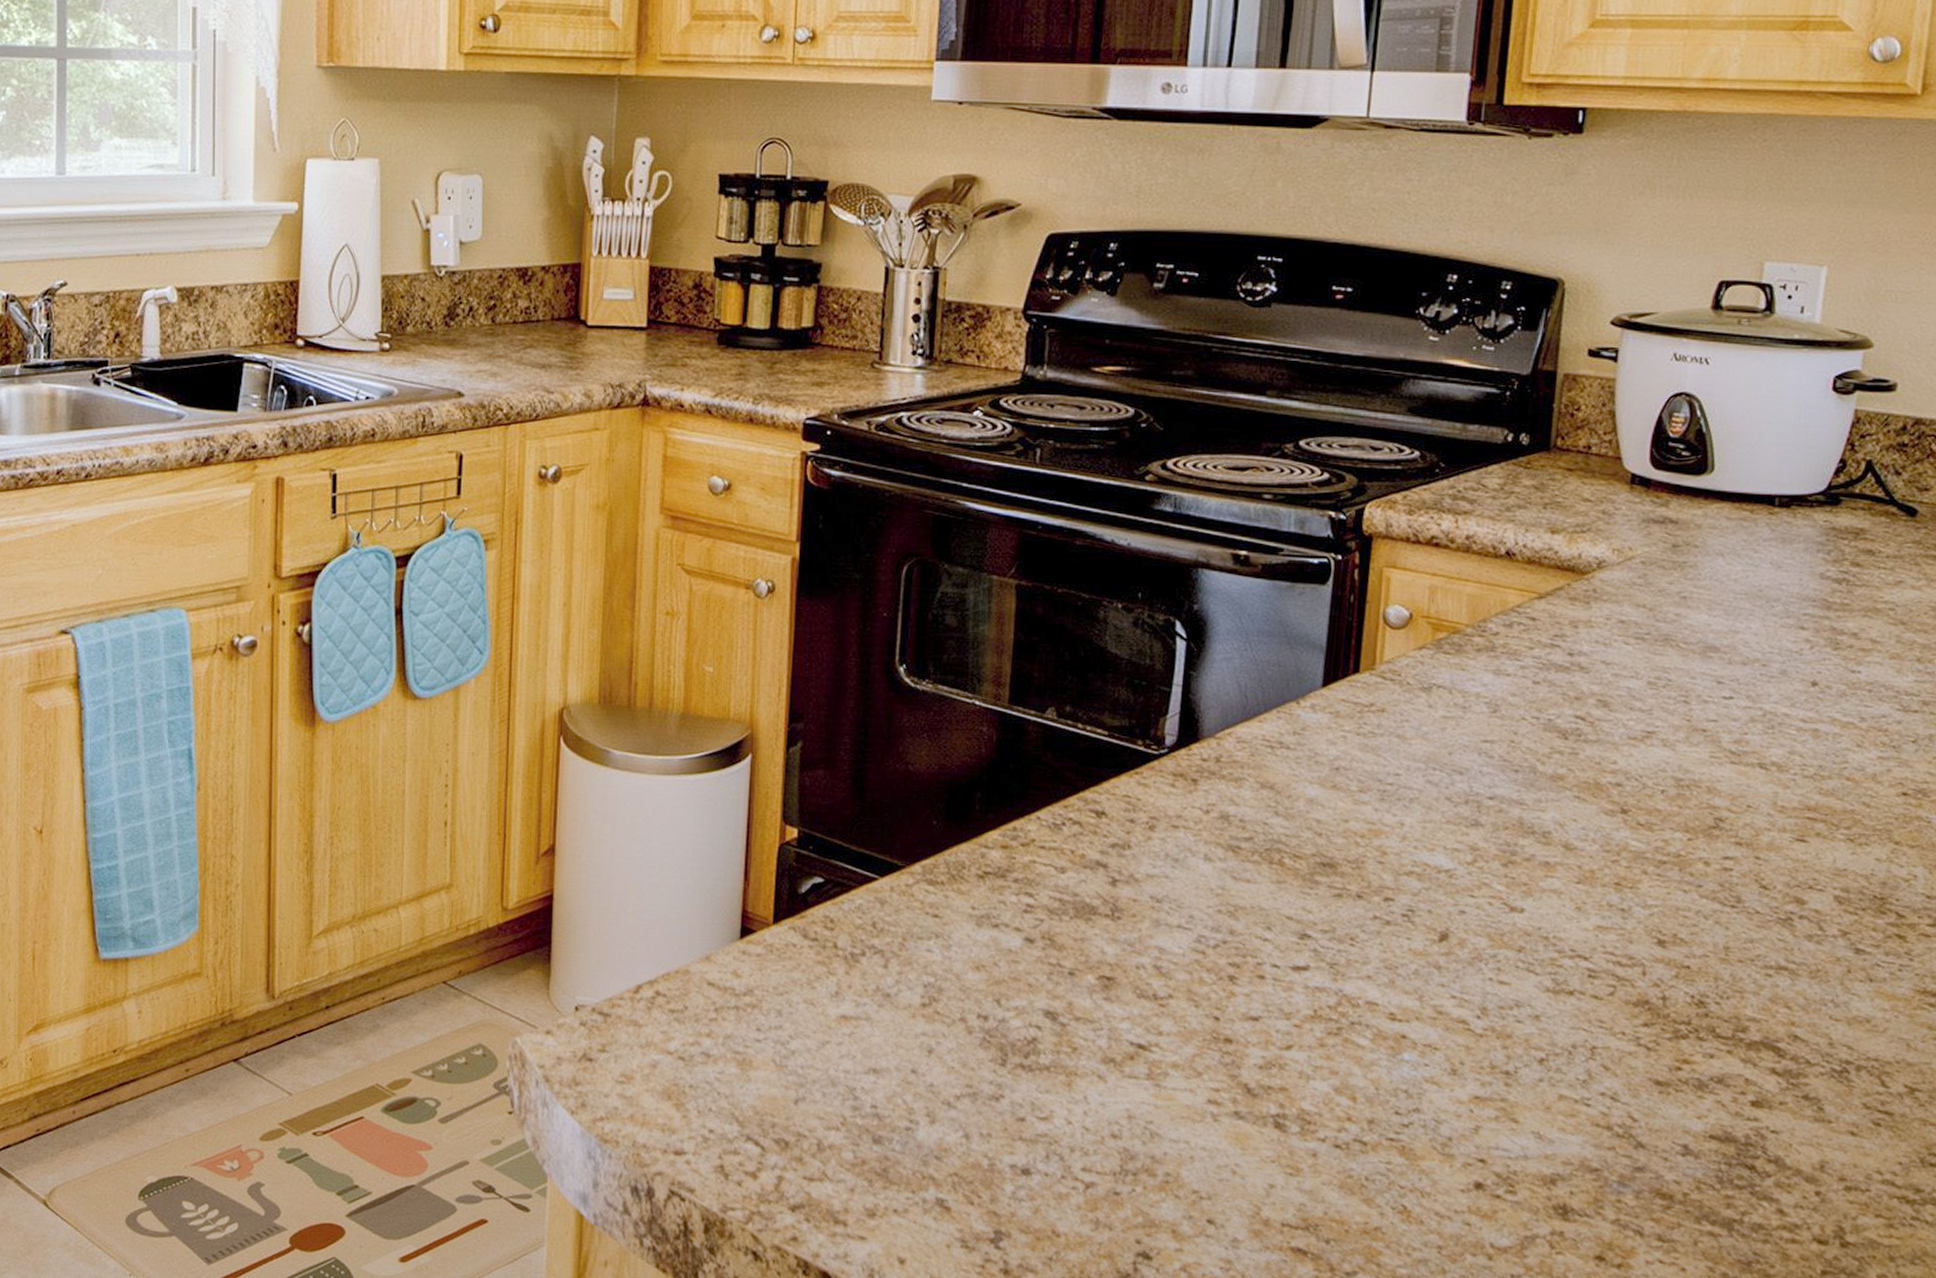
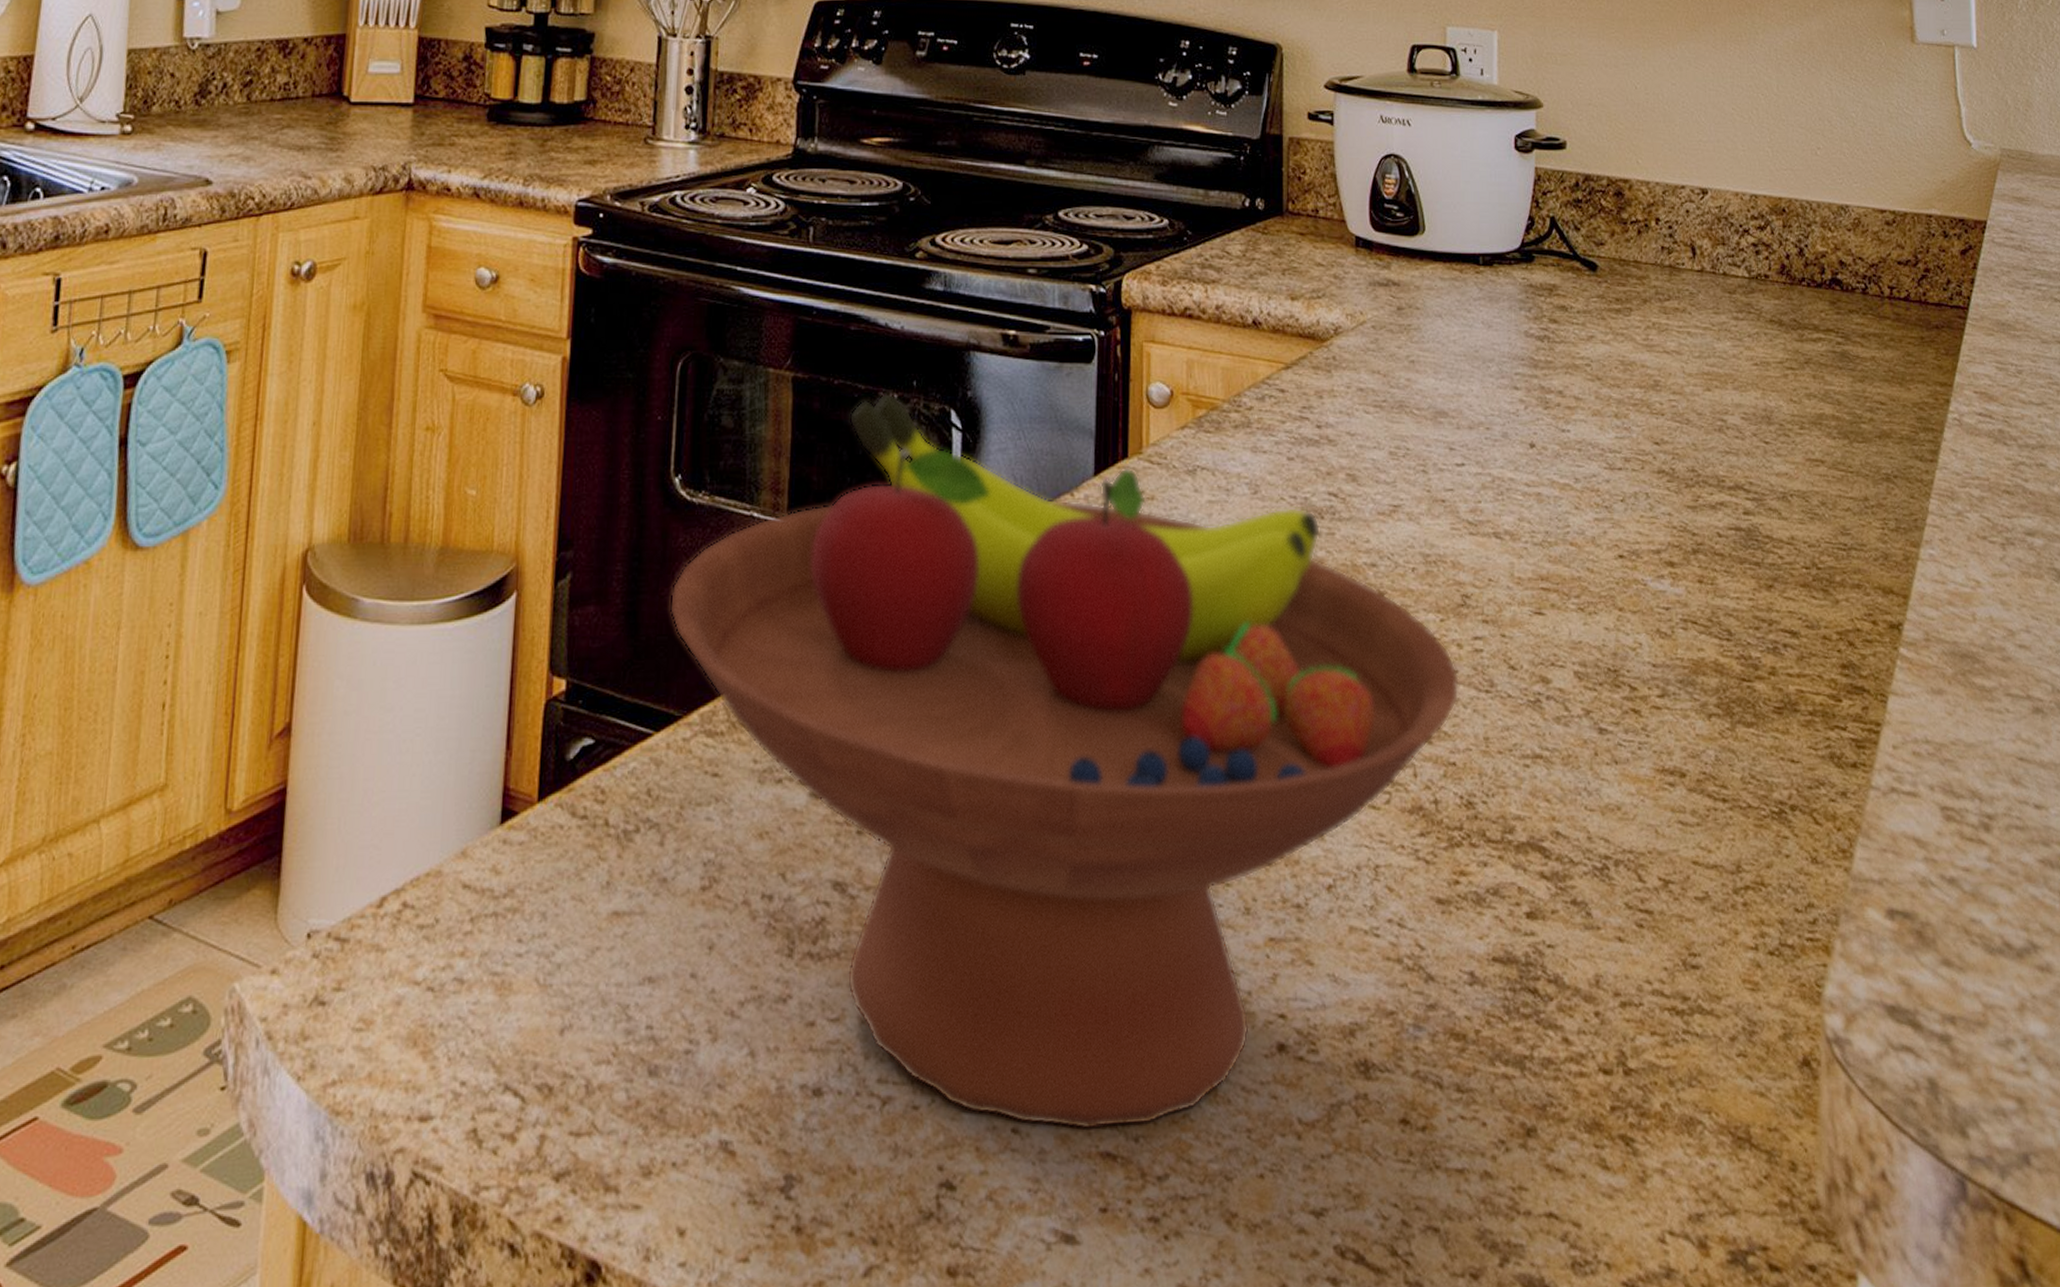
fruit bowl: none [893,602,1704,1232] -> present [669,392,1460,1131]

